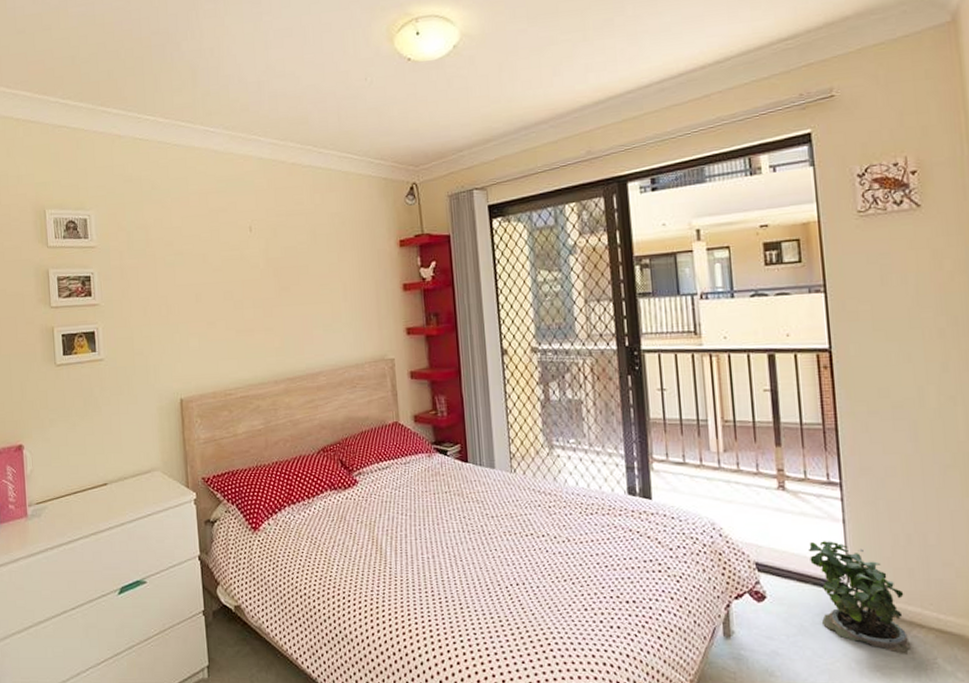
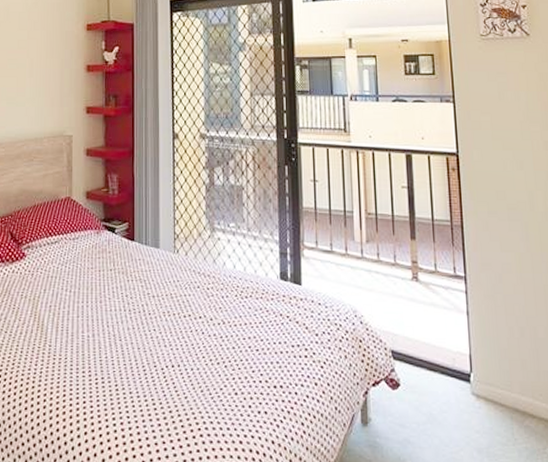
potted plant: present [808,541,911,654] -> none [437,331,525,444]

